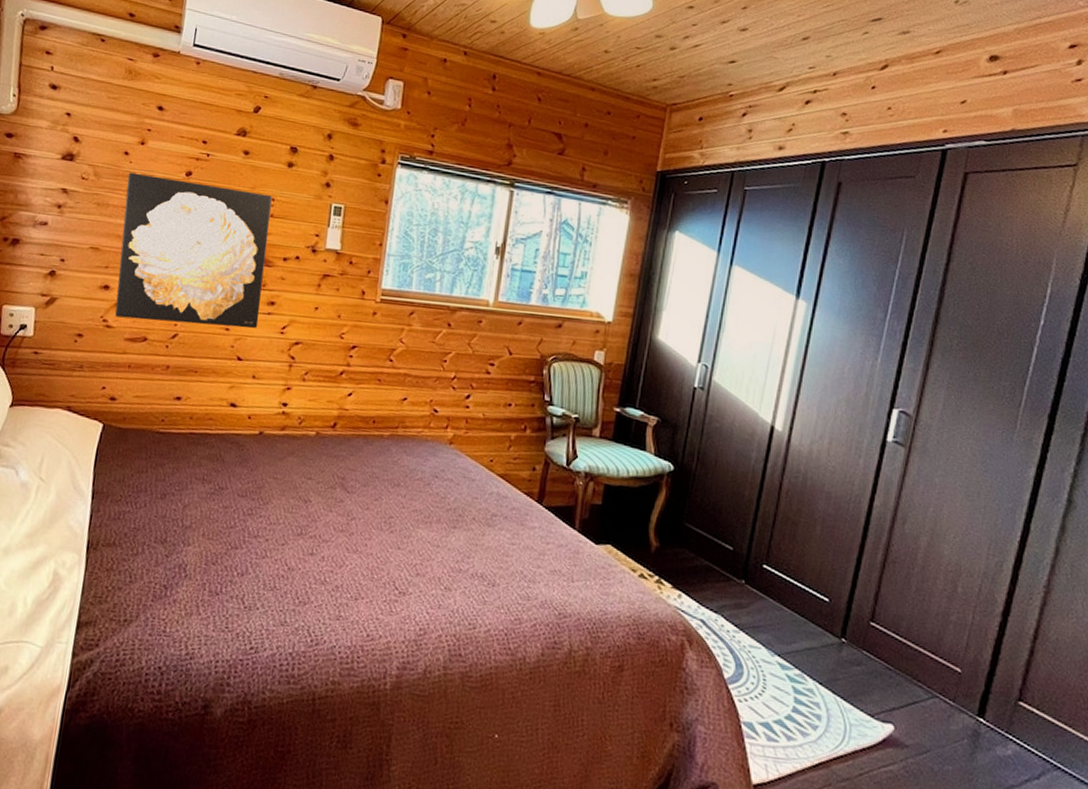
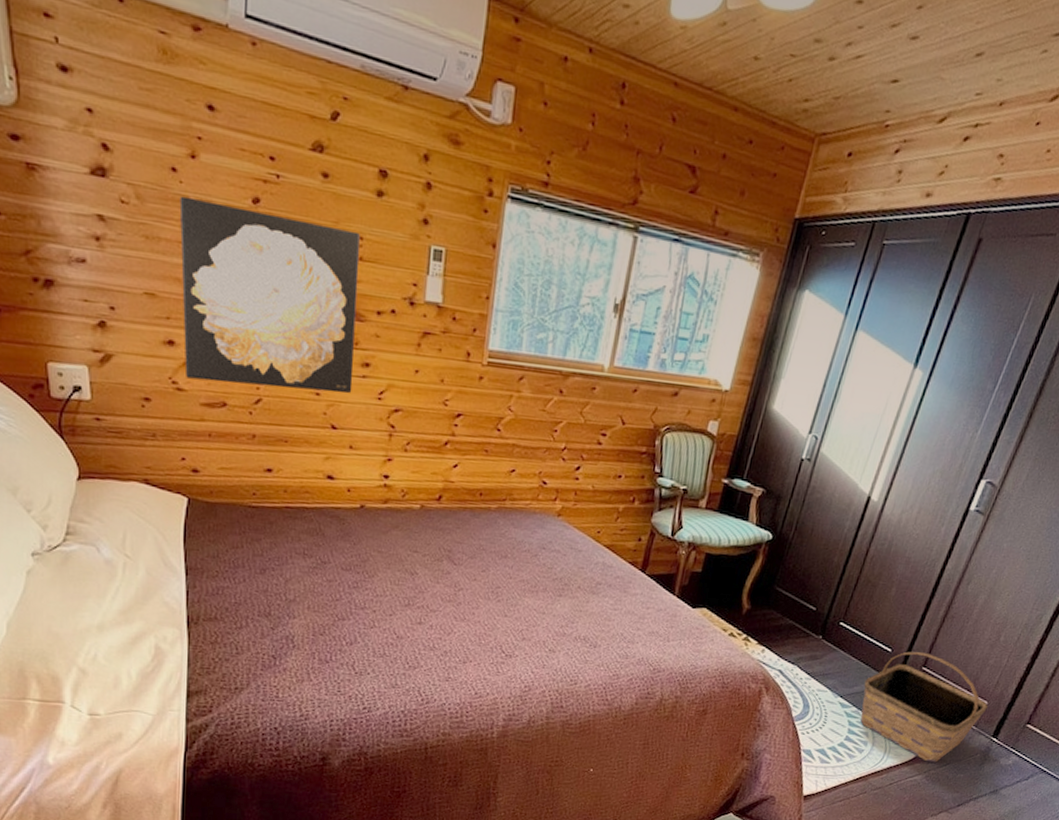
basket: none [804,602,962,748] -> present [860,651,988,763]

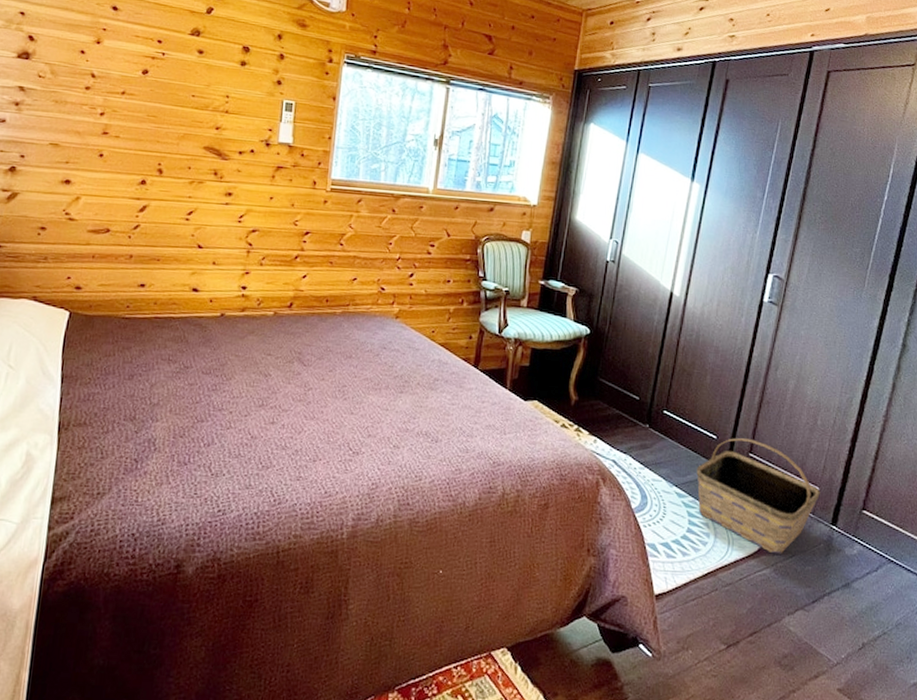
wall art: present [179,196,360,394] -> none [77,71,227,219]

